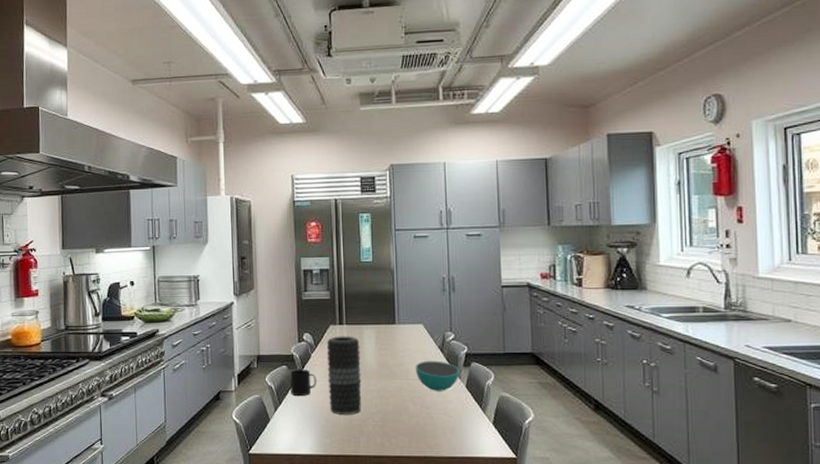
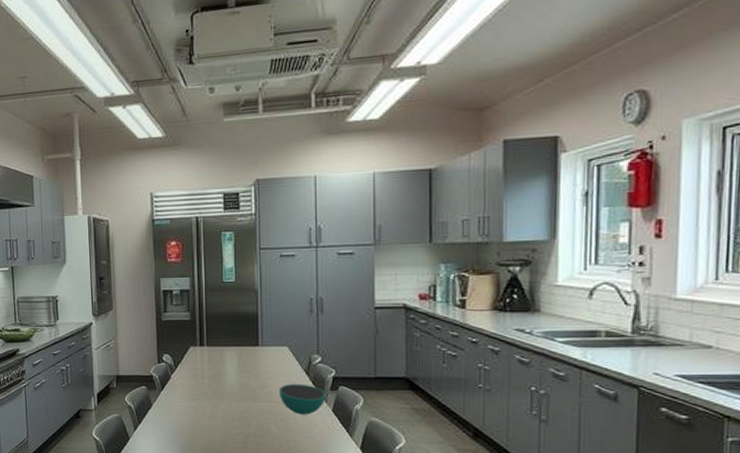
mug: present [290,370,316,397] -> none [149,390,176,417]
vase: present [326,336,362,415] -> none [186,357,223,436]

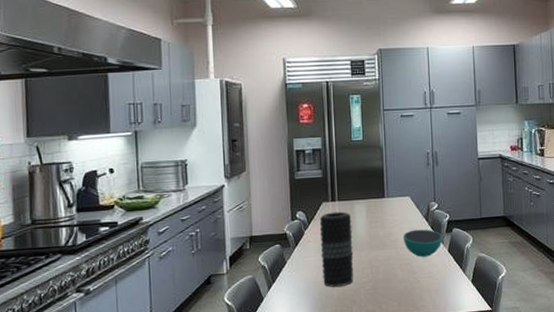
vase: none [186,357,223,436] -> present [319,211,354,287]

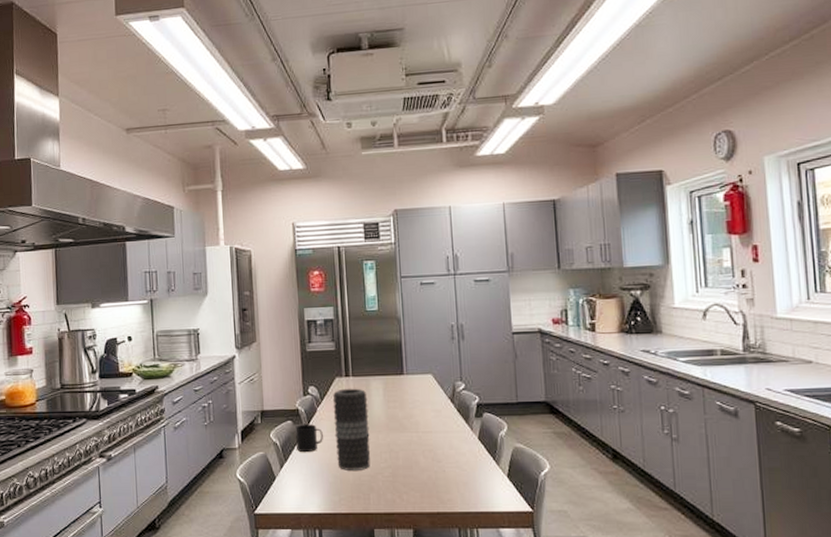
mug: none [283,247,310,274] -> present [295,424,323,453]
bowl: present [403,229,443,257] -> none [425,412,471,444]

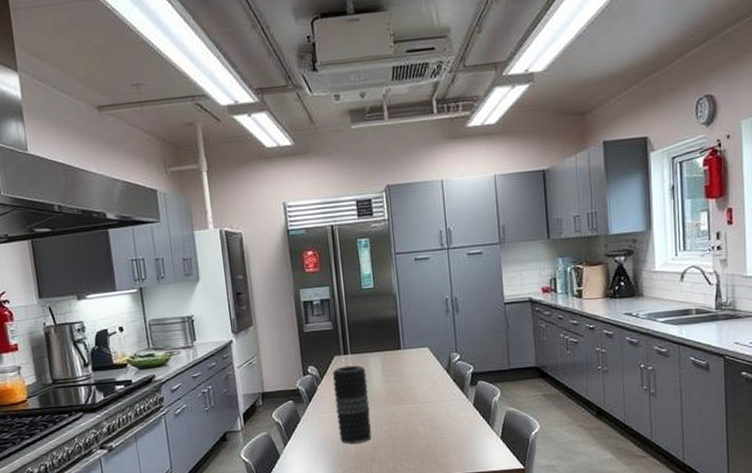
mug: present [295,424,323,453] -> none [297,402,325,430]

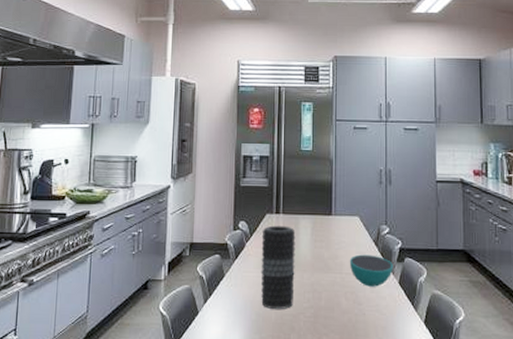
bowl: none [422,382,467,412] -> present [349,254,393,287]

